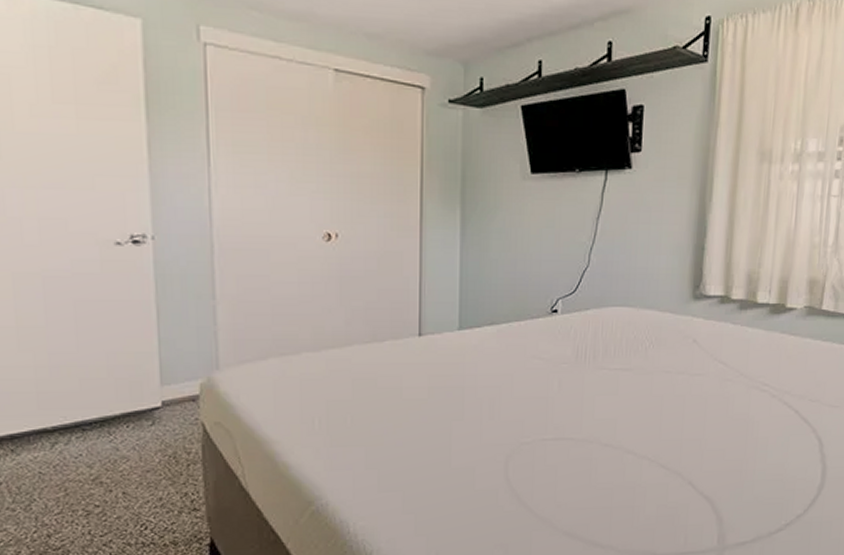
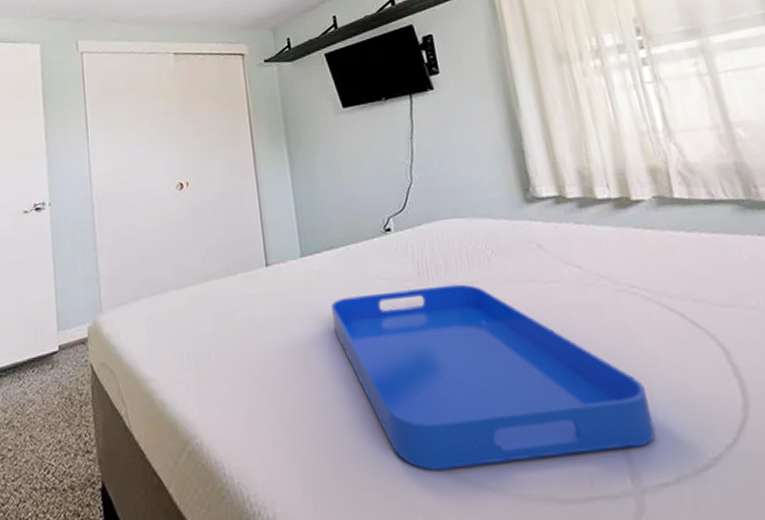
serving tray: none [483,370,749,531] -> present [331,284,656,471]

